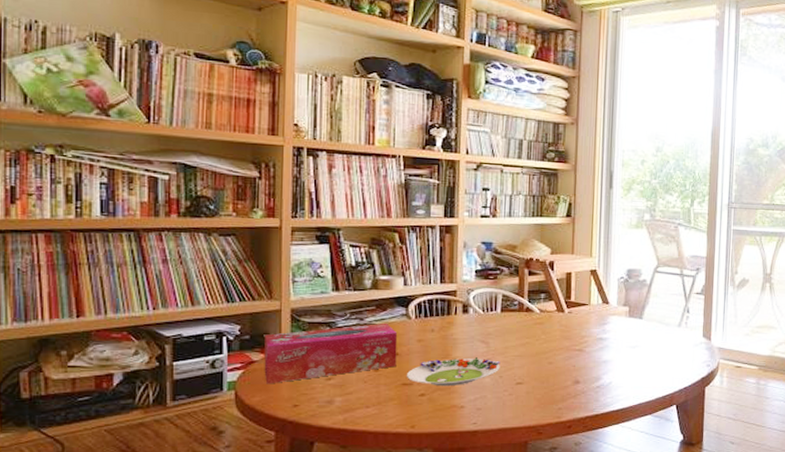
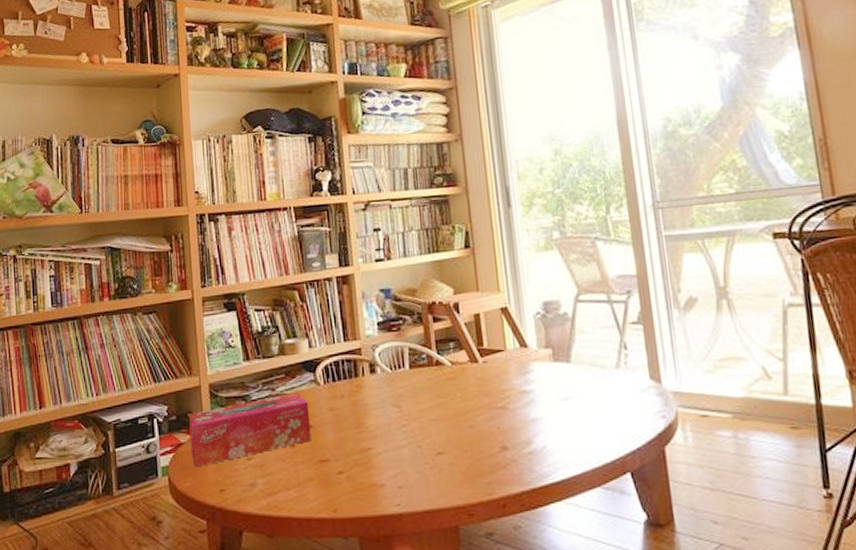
salad plate: present [406,357,500,387] -> none [322,425,417,462]

